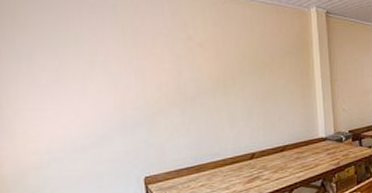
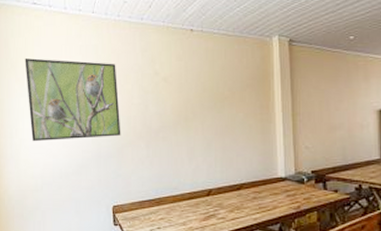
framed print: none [14,15,151,113] -> present [25,58,121,142]

